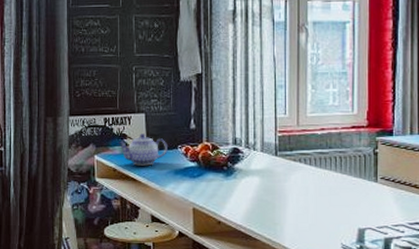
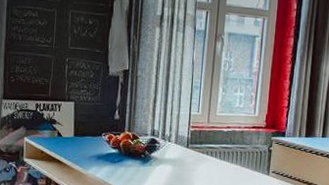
teapot: present [119,133,168,166] -> none [48,120,93,150]

